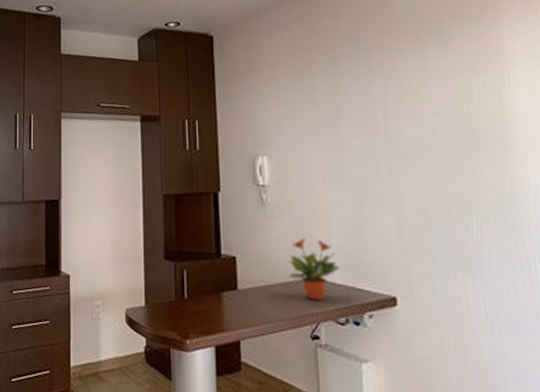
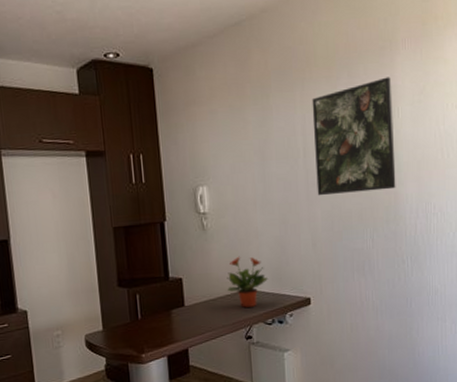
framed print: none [393,39,512,174] -> present [312,77,396,196]

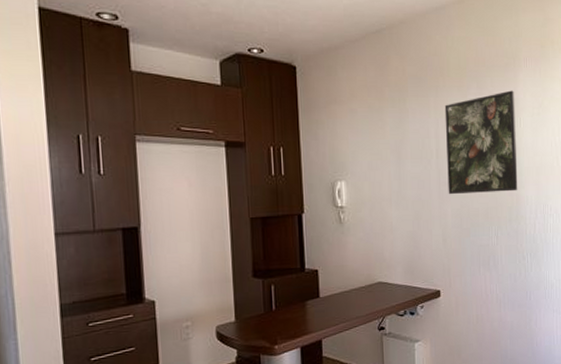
potted plant: present [227,256,269,308] -> none [362,249,402,300]

